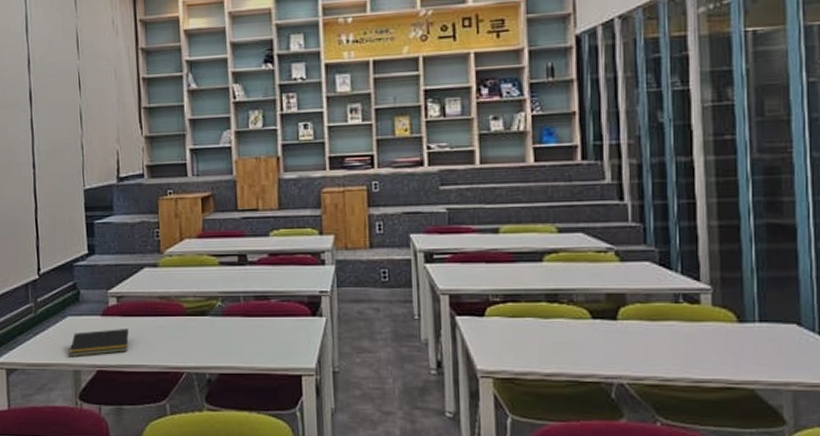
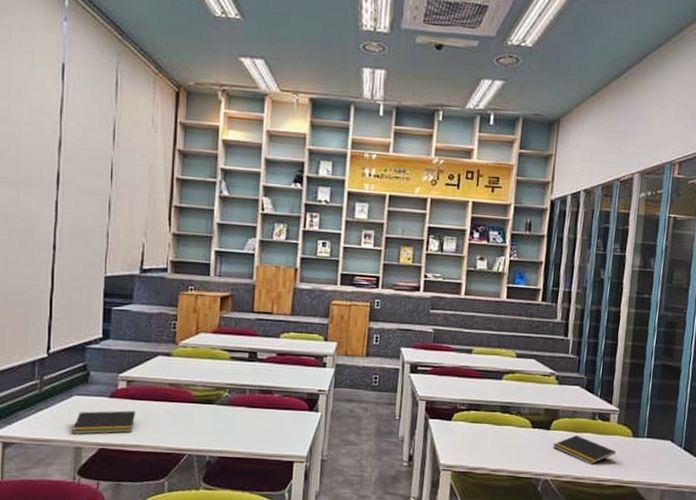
notepad: none [623,323,715,361] -> present [552,434,616,465]

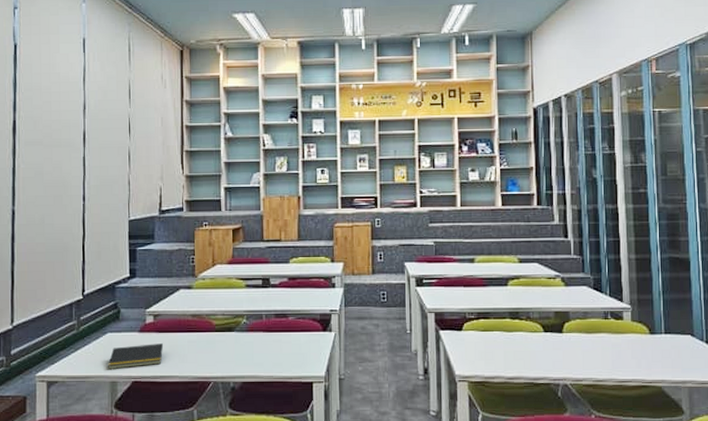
notepad: present [552,434,616,465] -> none [567,335,634,366]

